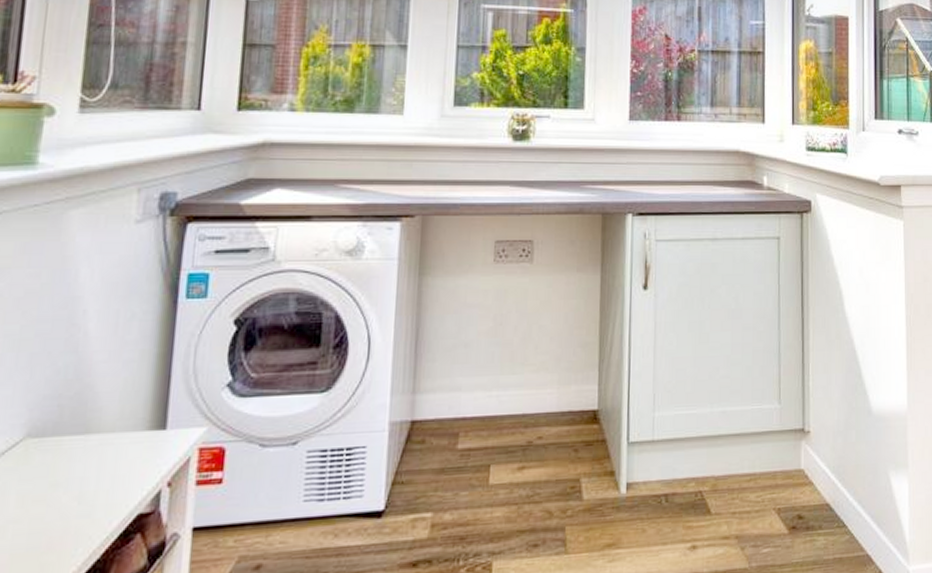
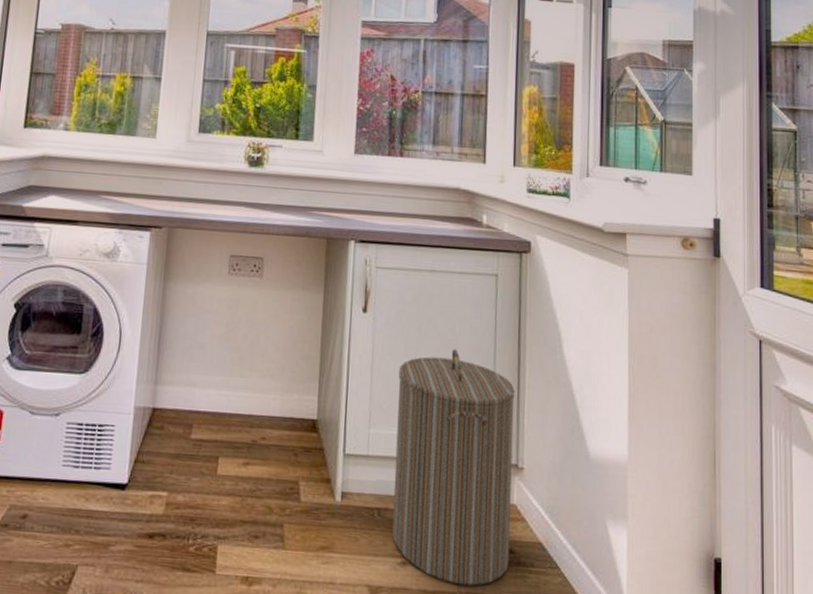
laundry hamper: none [680,318,799,560] -> present [392,349,515,586]

